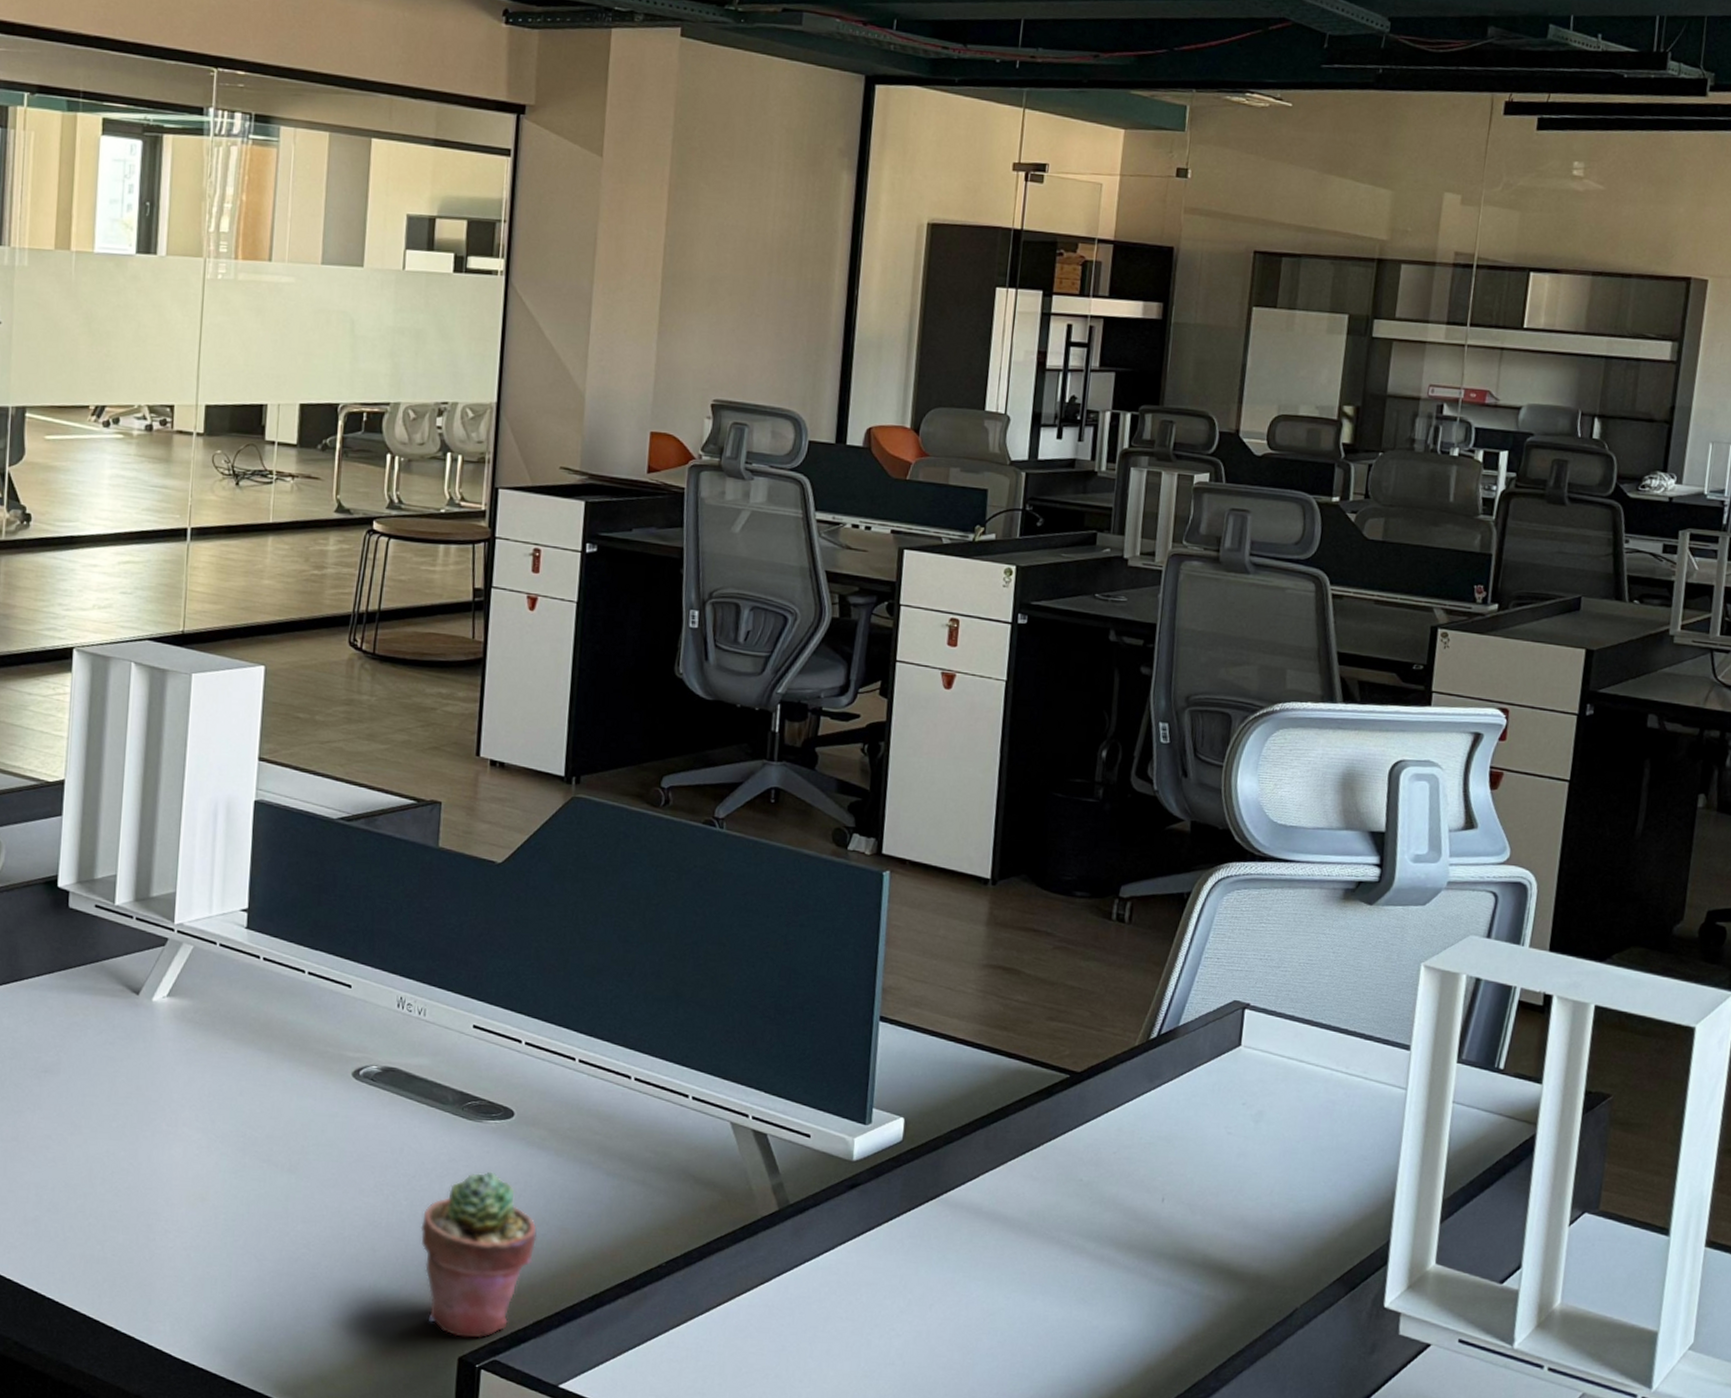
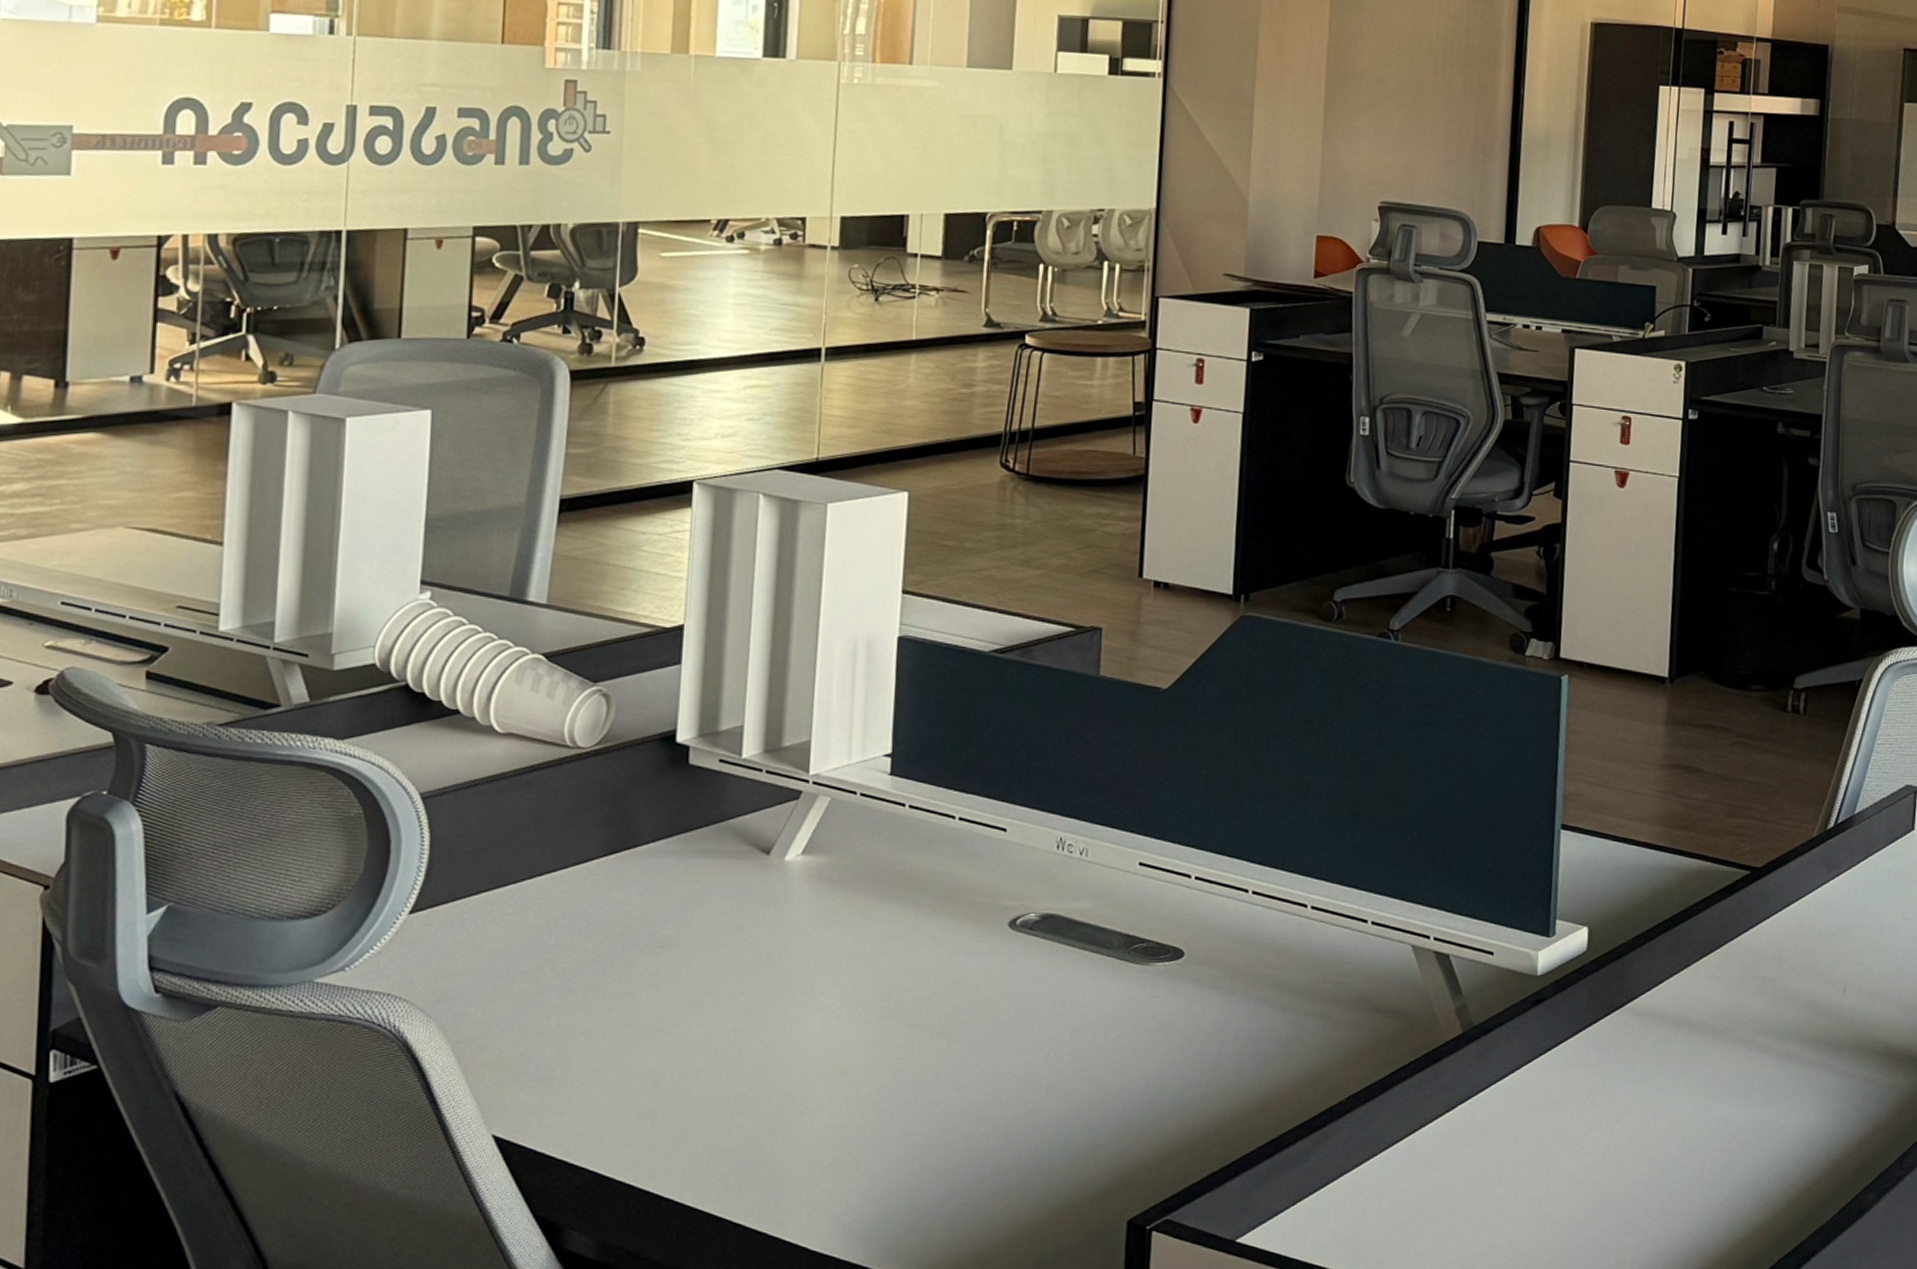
potted succulent: present [420,1171,538,1338] -> none [1084,1017,1211,1198]

